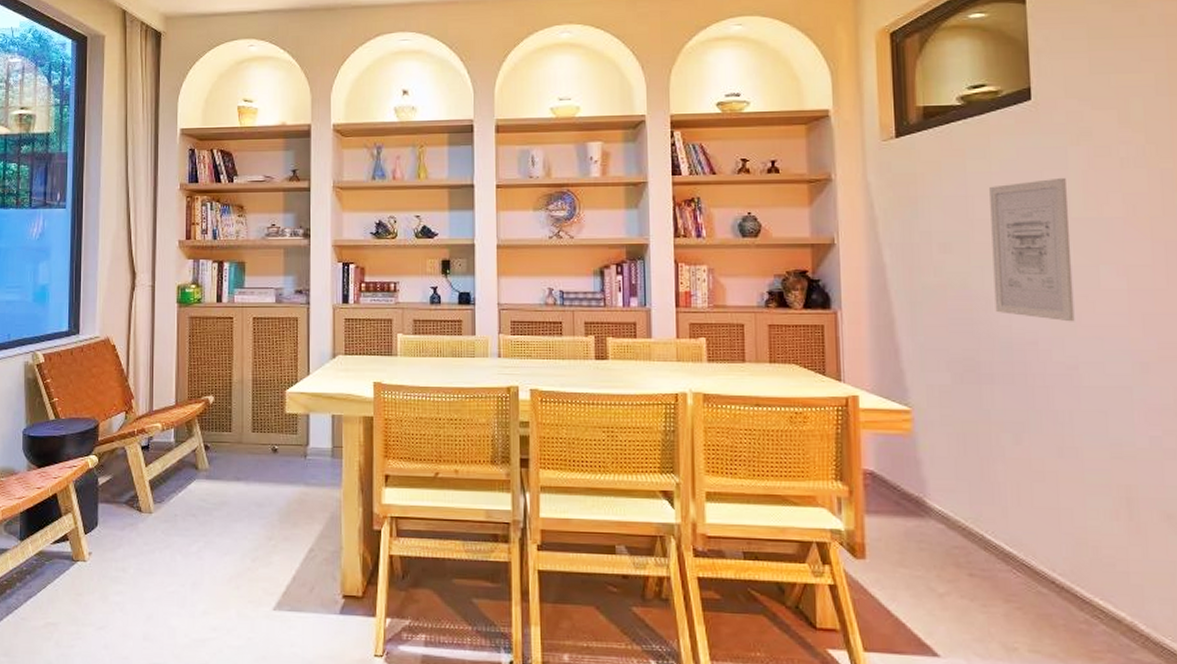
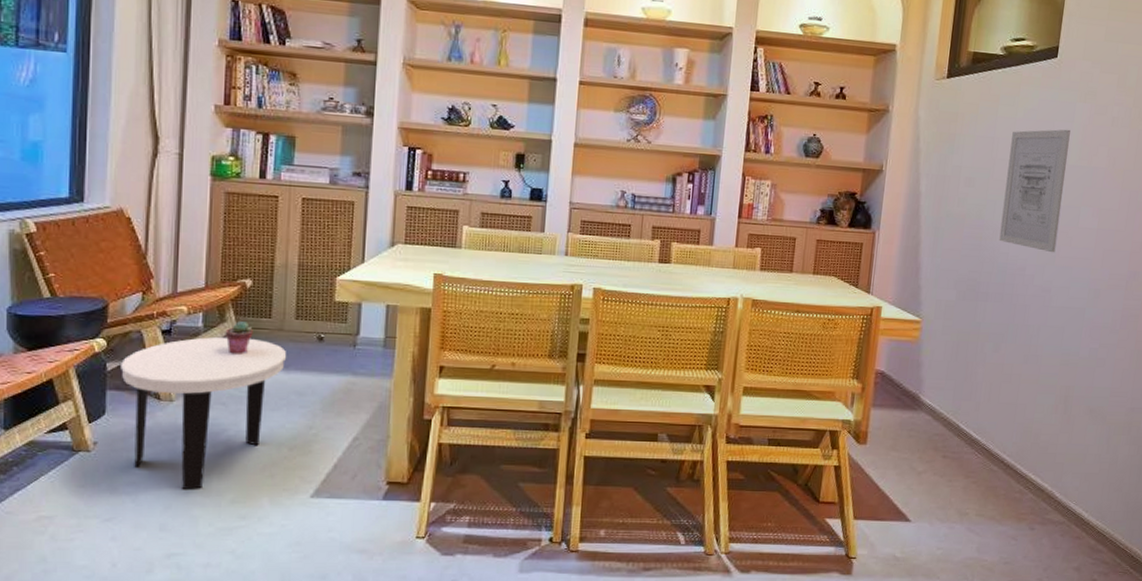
side table: none [109,451,246,600] -> present [121,336,287,489]
potted succulent: none [193,436,216,467] -> present [225,321,253,354]

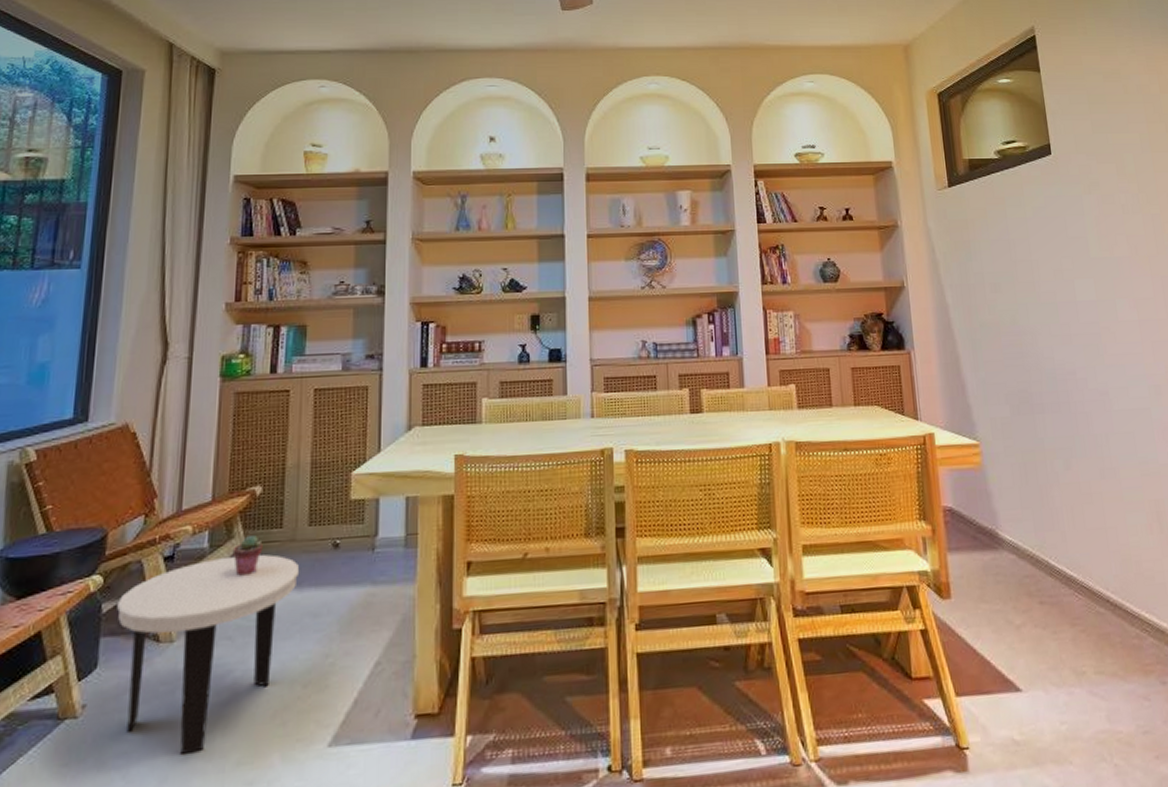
wall art: present [999,129,1071,253] -> none [1026,222,1102,352]

